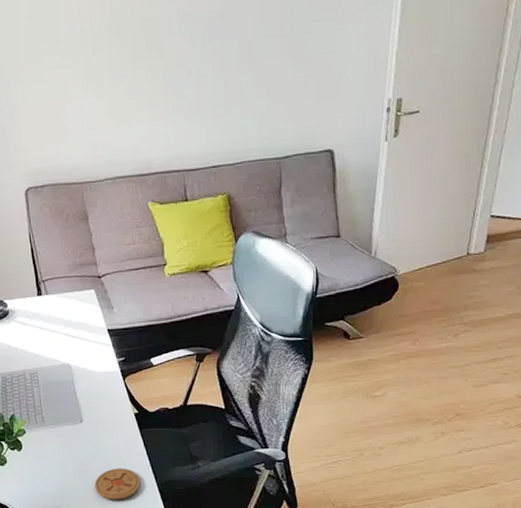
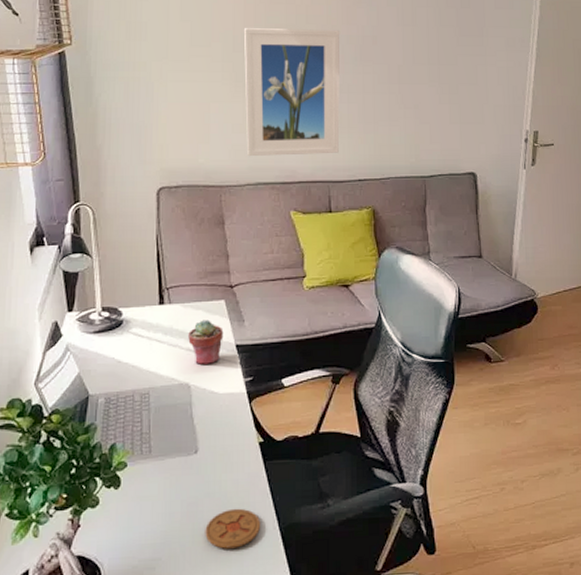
potted succulent: none [65,307,96,348] -> present [188,319,224,366]
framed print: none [90,8,192,152] -> present [243,28,340,157]

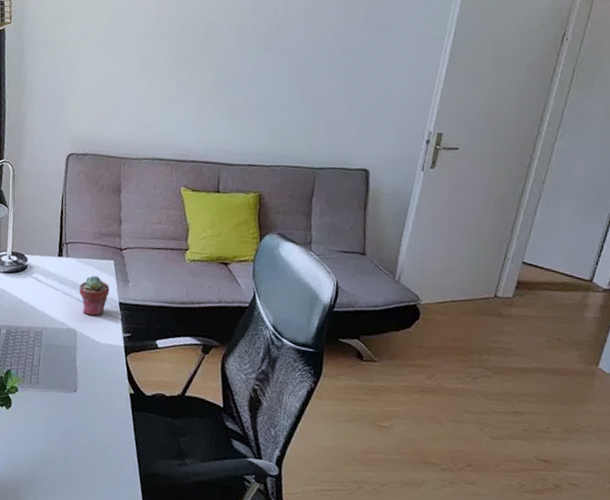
coaster: present [205,508,261,549] -> none [75,447,124,483]
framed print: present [243,28,340,157] -> none [148,15,246,137]

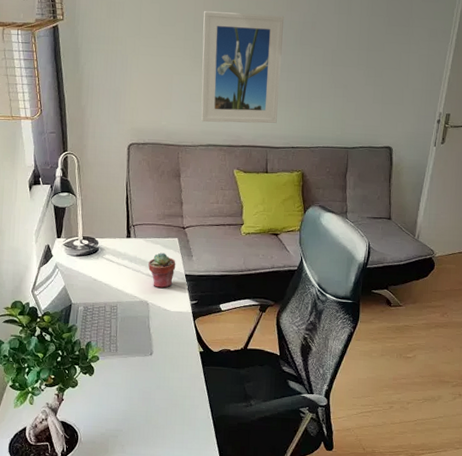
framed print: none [148,15,246,137] -> present [201,11,284,124]

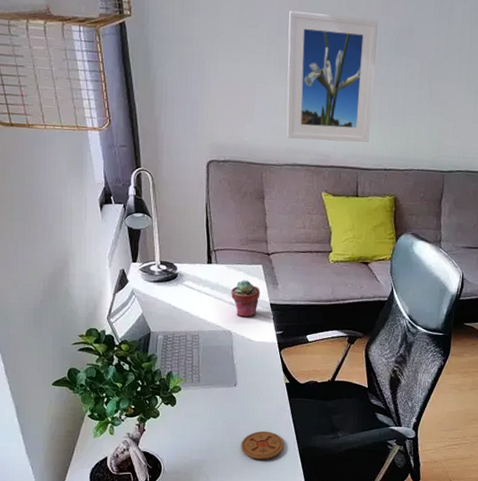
coaster: none [155,399,199,429] -> present [241,431,285,460]

